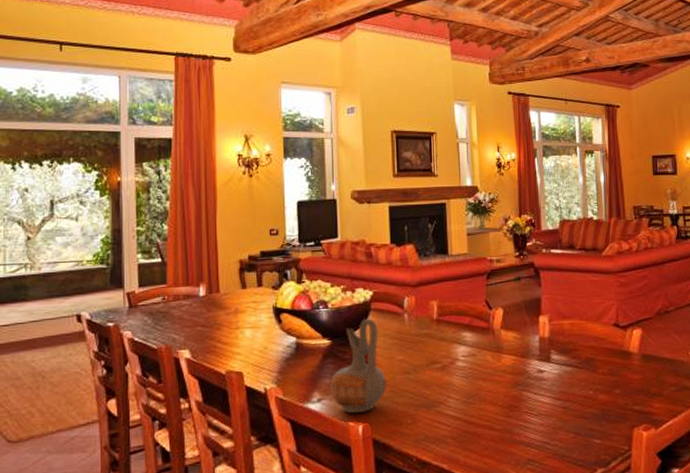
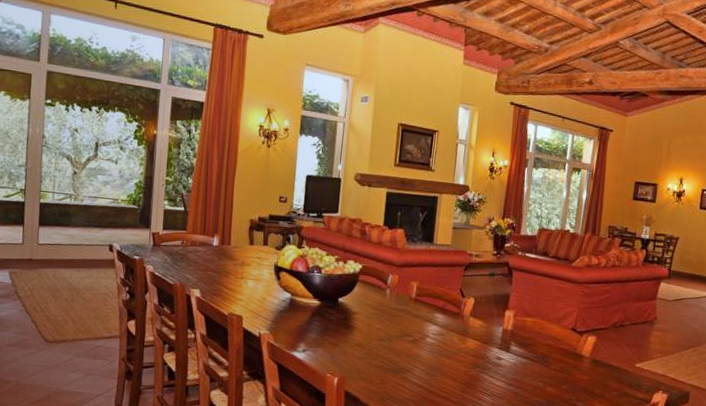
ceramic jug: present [330,318,387,414] -> none [314,287,364,368]

